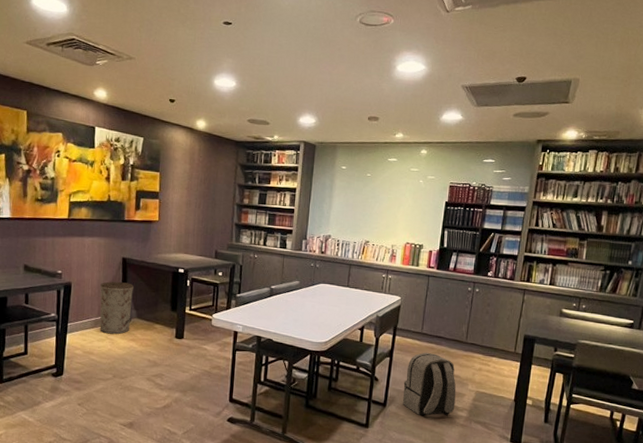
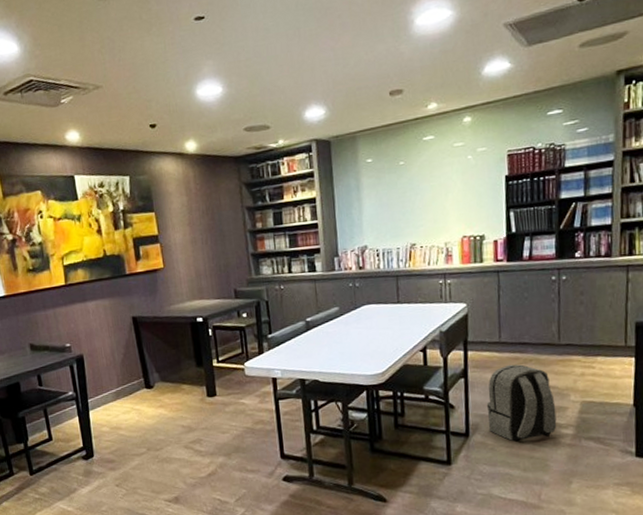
trash can: present [99,281,134,334] -> none [114,344,155,404]

